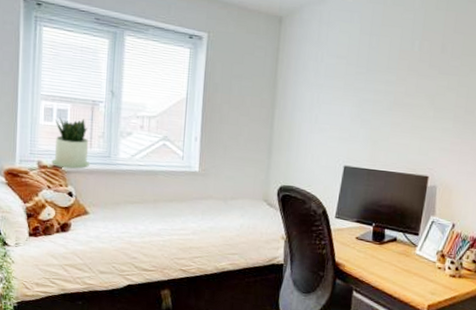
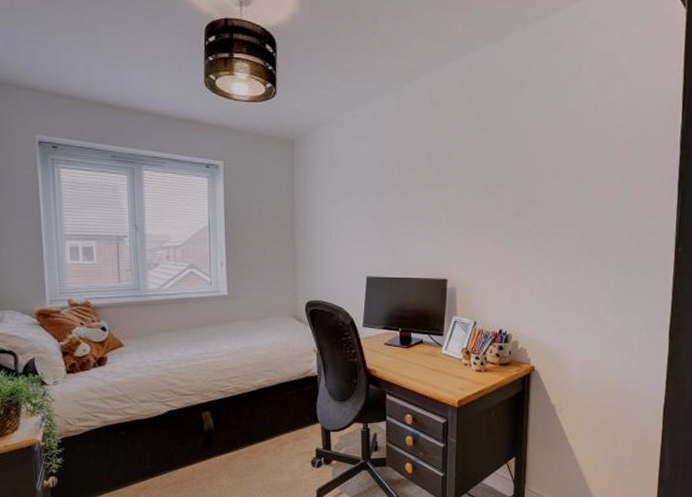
planter: present [50,117,90,170] -> none [80,254,121,305]

